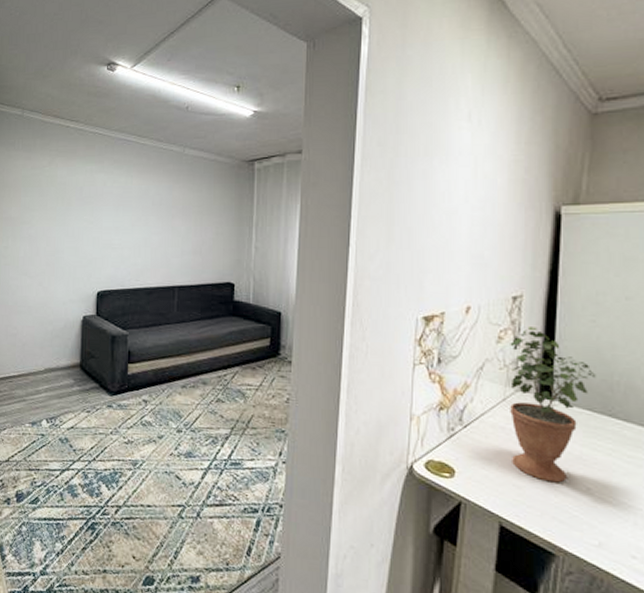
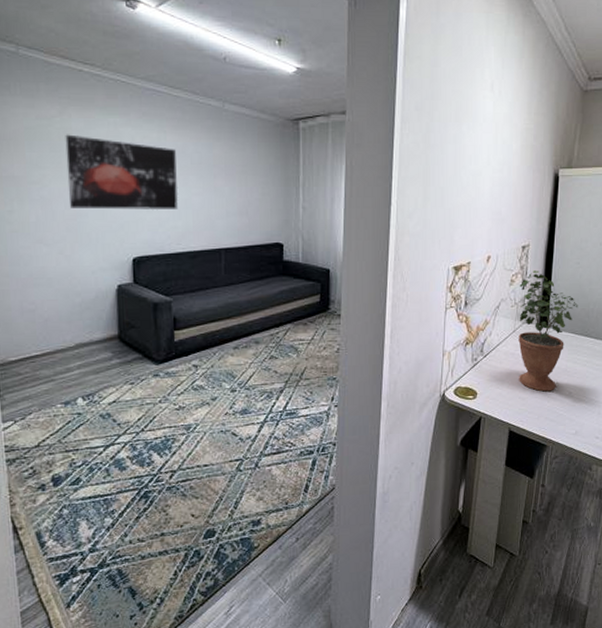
wall art: none [50,181,140,249] -> present [65,134,178,211]

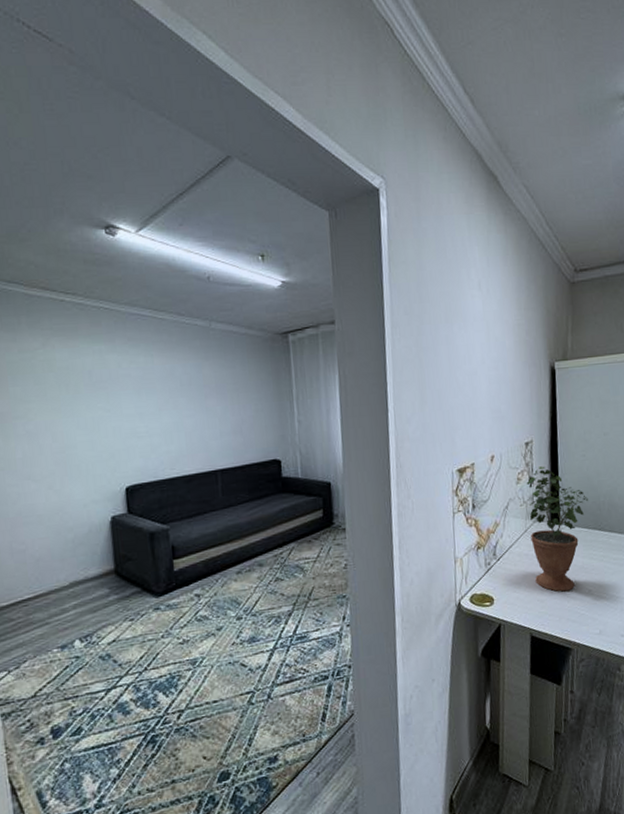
wall art: present [65,134,178,211] -> none [49,365,170,441]

